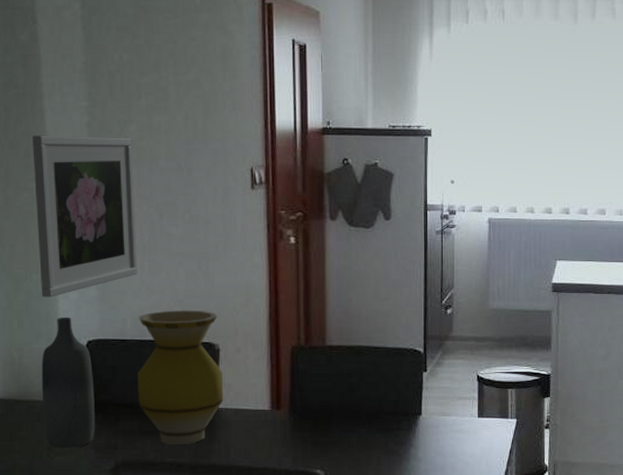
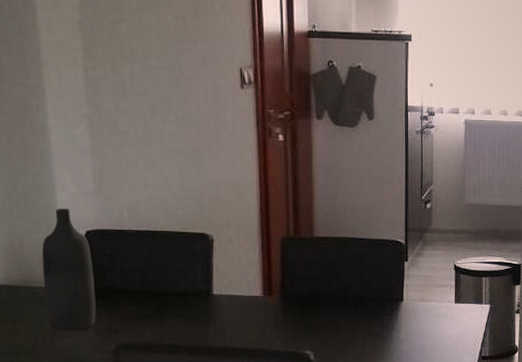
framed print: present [32,135,137,298] -> none [25,32,133,190]
vase: present [138,310,224,444] -> none [134,202,218,328]

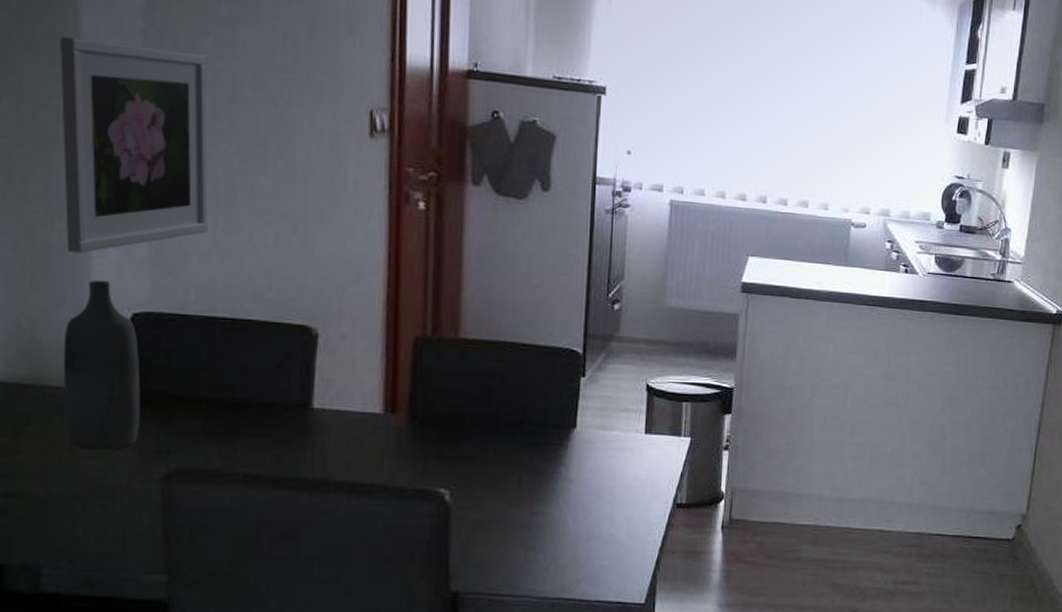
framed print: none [25,32,133,190] -> present [60,36,208,254]

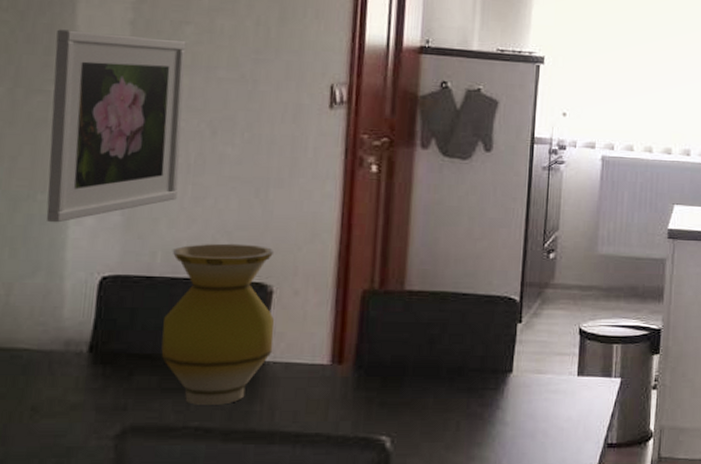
bottle: present [63,279,140,450] -> none [30,246,105,408]
vase: none [202,281,322,452] -> present [161,243,275,405]

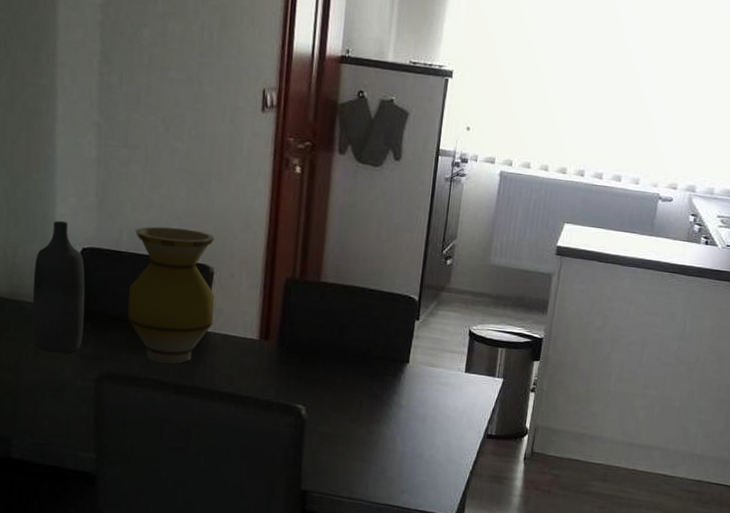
bottle: none [30,246,105,408] -> present [32,220,85,353]
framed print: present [46,29,186,223] -> none [39,28,144,200]

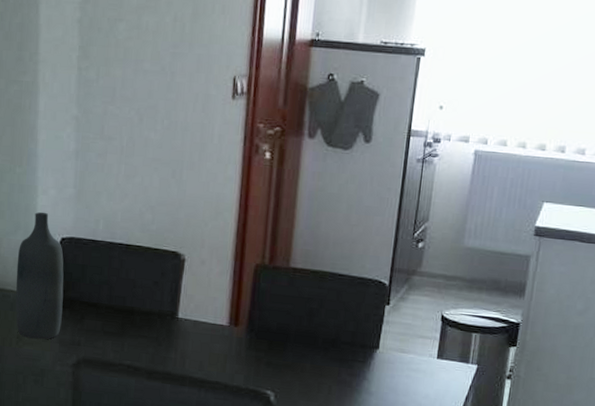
vase: present [128,226,215,364] -> none [103,215,187,350]

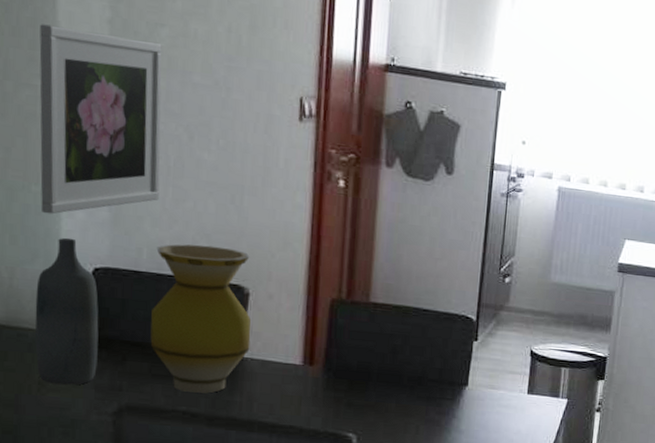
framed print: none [22,28,120,192] -> present [39,24,162,215]
vase: none [103,215,187,350] -> present [150,244,252,393]

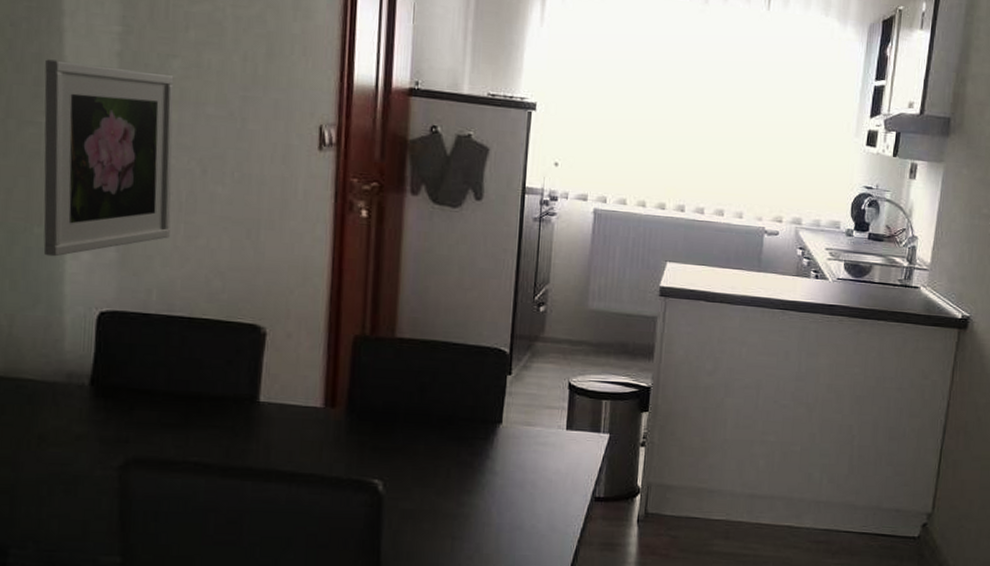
bottle: present [35,237,99,385] -> none [35,281,105,438]
vase: present [150,244,252,393] -> none [159,283,269,442]

